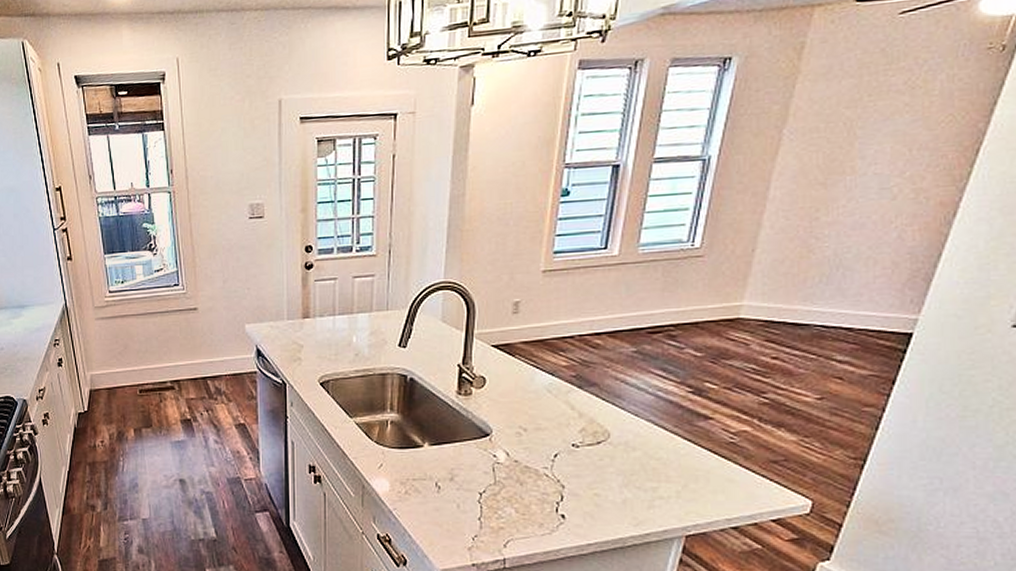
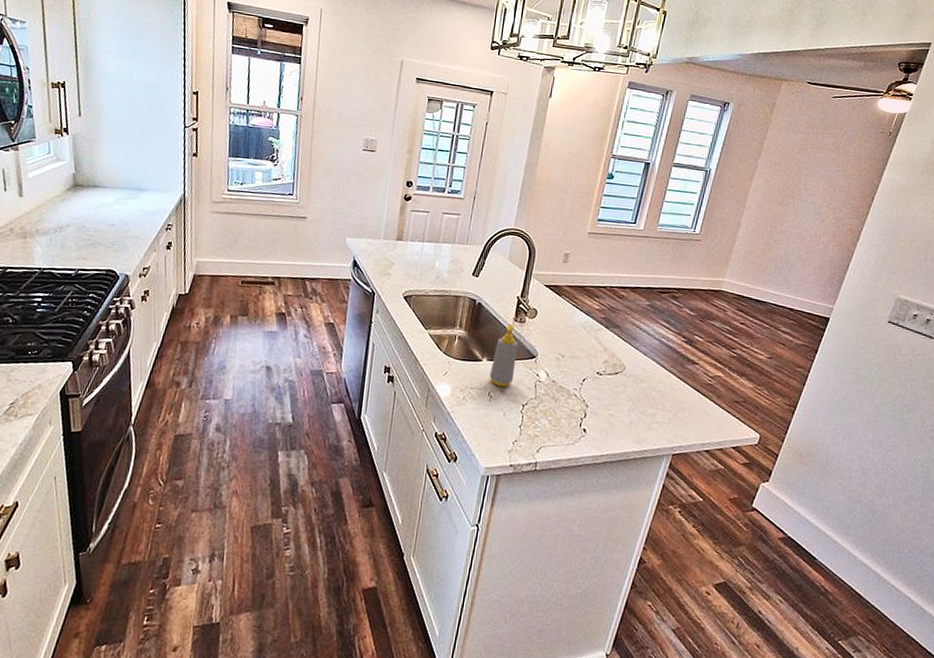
soap bottle: none [434,398,465,474] -> present [489,323,518,387]

